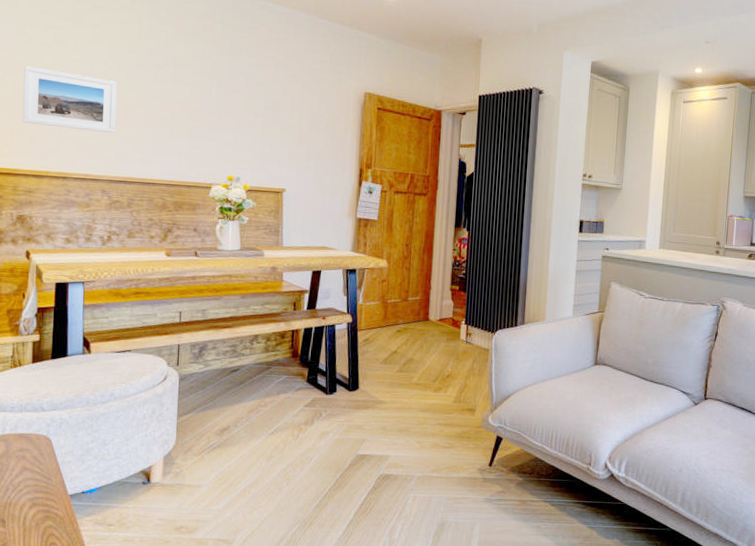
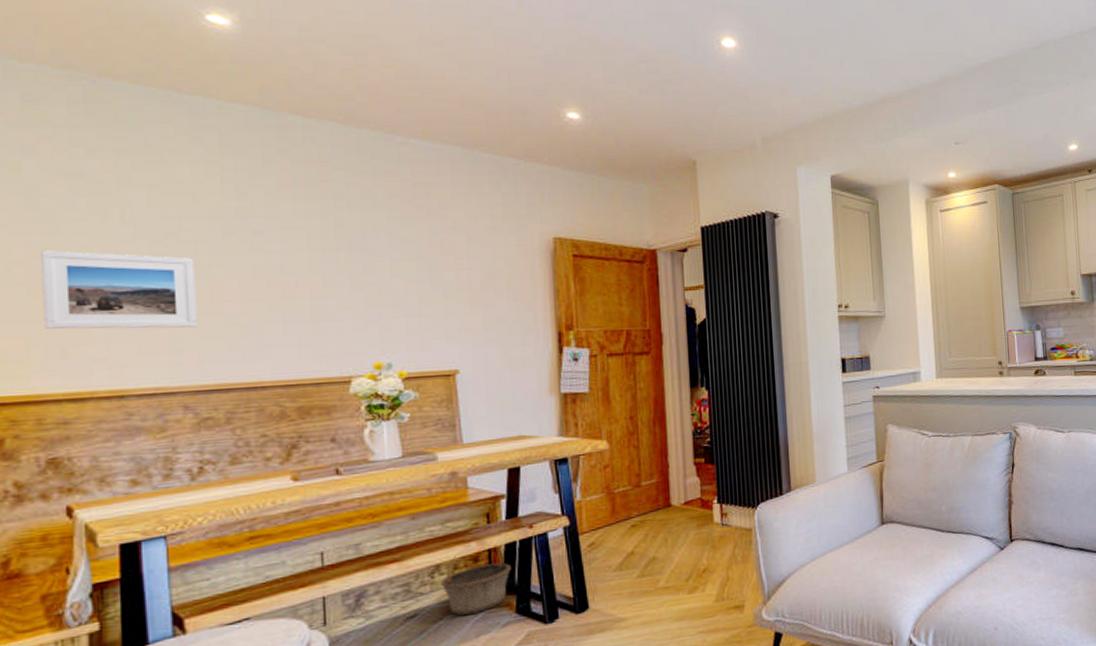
basket: none [257,327,307,377] -> present [441,545,511,616]

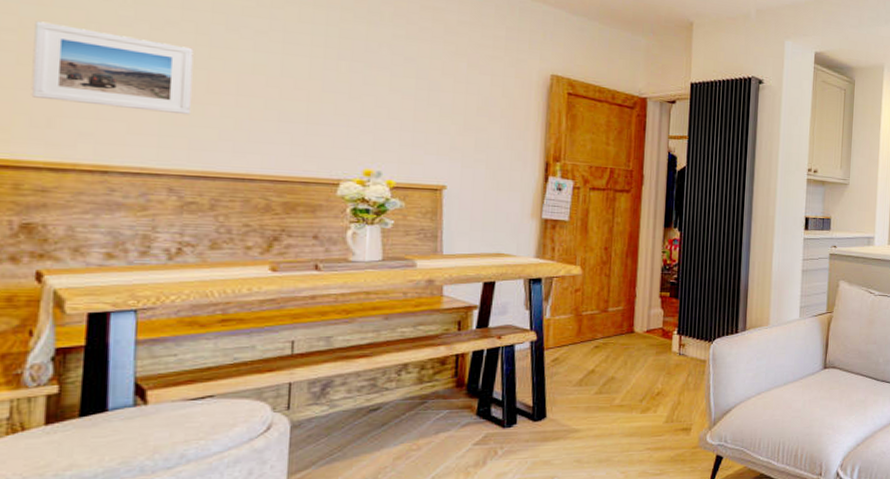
basket: present [441,545,511,616] -> none [407,351,476,413]

